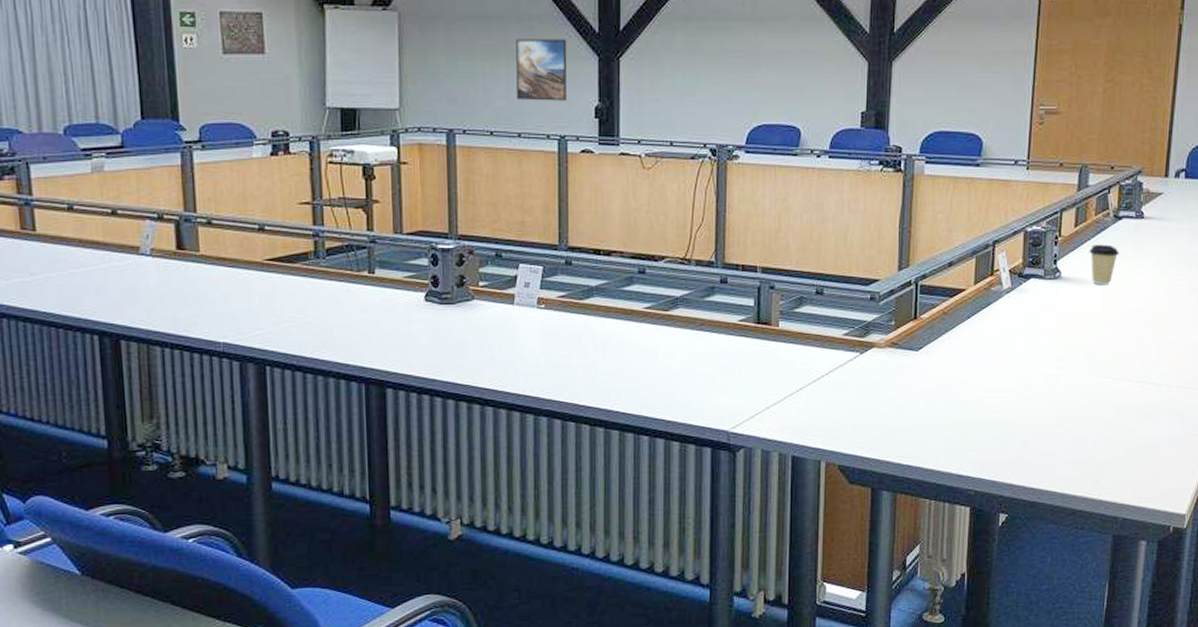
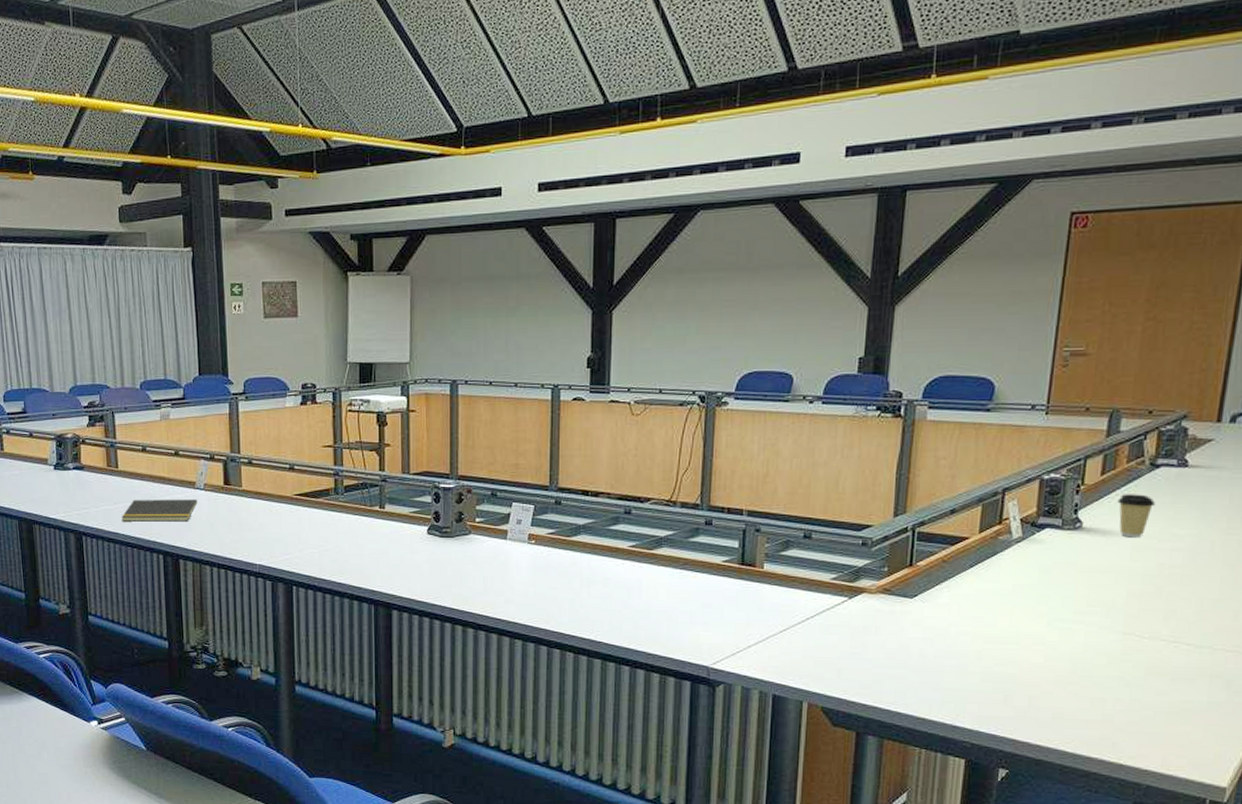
notepad: none [41,267,143,296] -> present [121,499,198,522]
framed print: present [516,39,568,101] -> none [515,295,563,353]

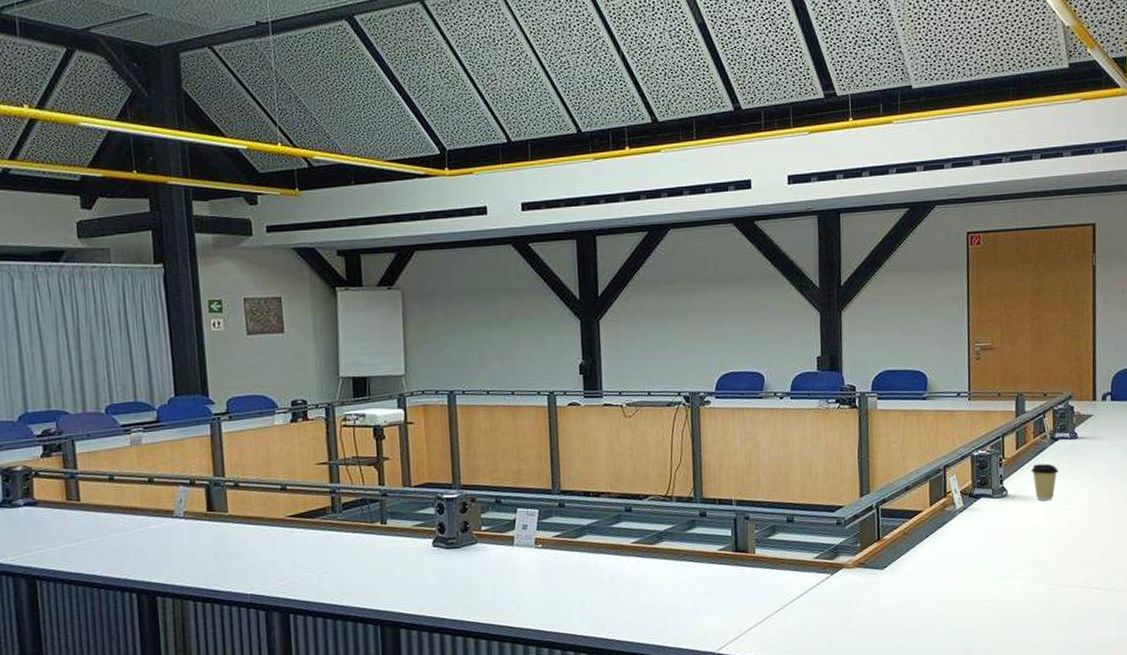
notepad: present [121,499,198,522] -> none [85,529,177,560]

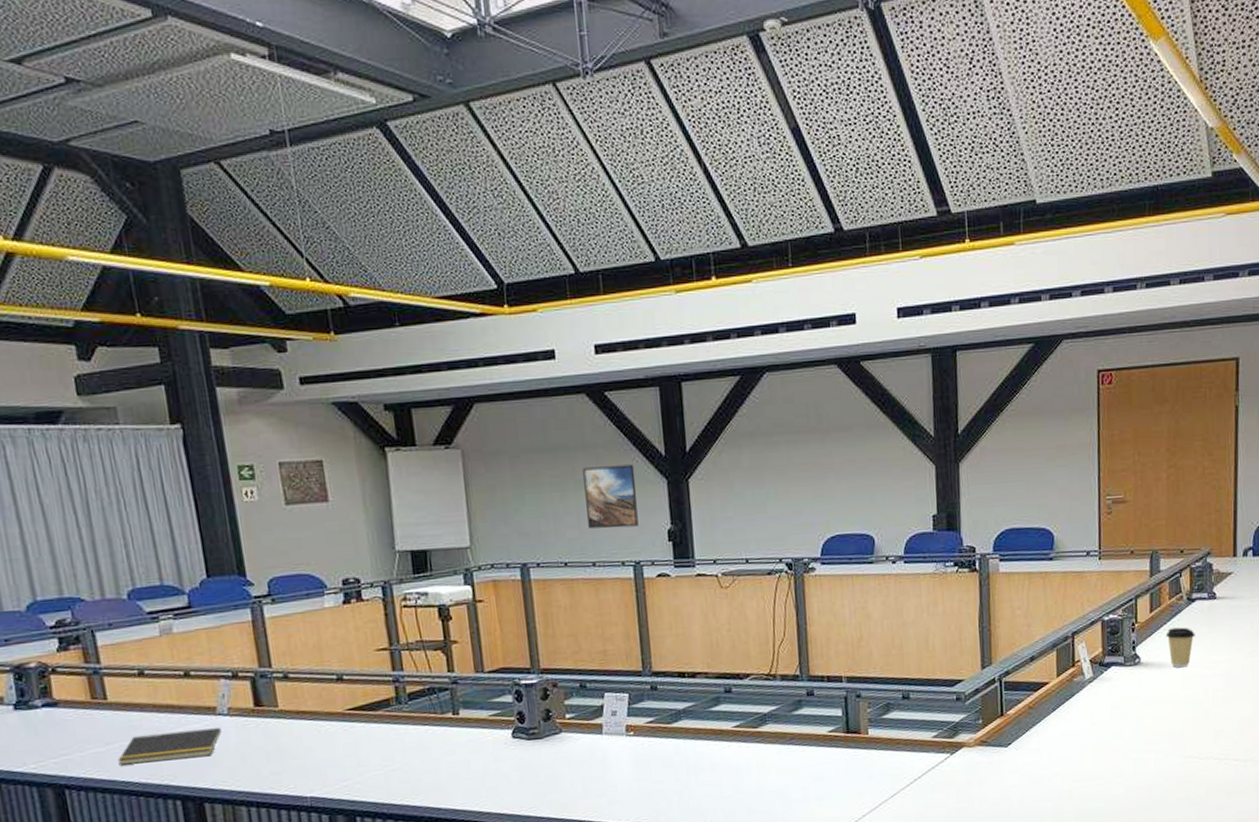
notepad: none [85,529,177,560] -> present [118,728,222,766]
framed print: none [506,306,554,362] -> present [582,464,639,529]

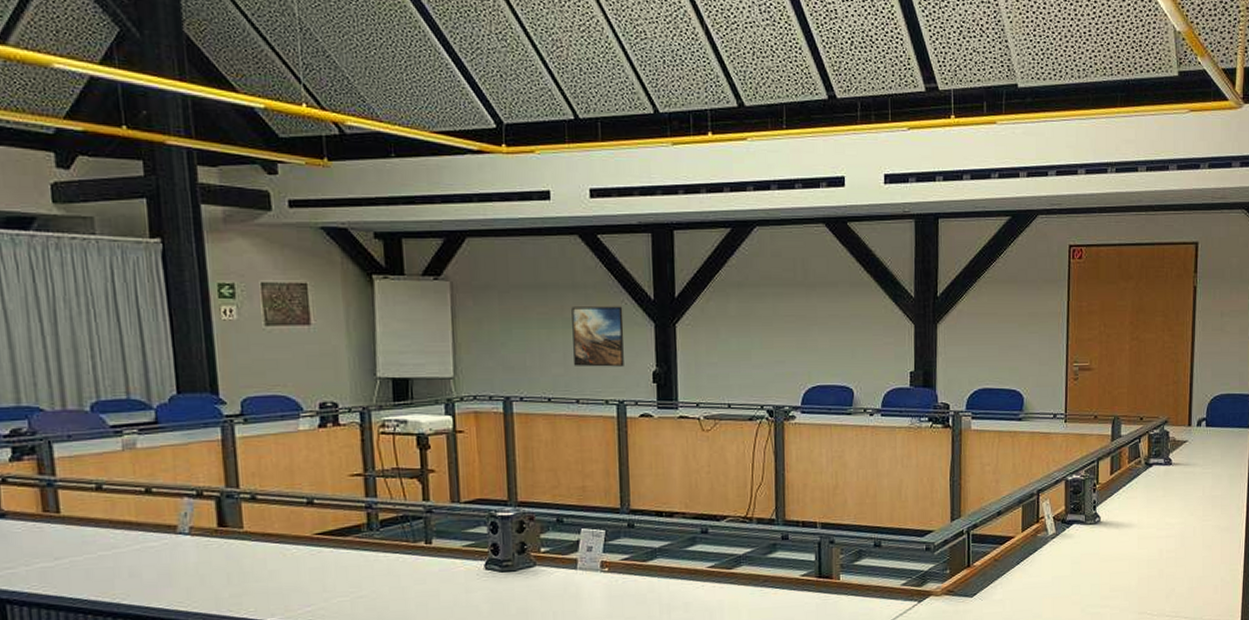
notepad: present [118,728,222,766] -> none [67,547,181,582]
coffee cup: present [1166,627,1195,668] -> none [1124,490,1151,528]

